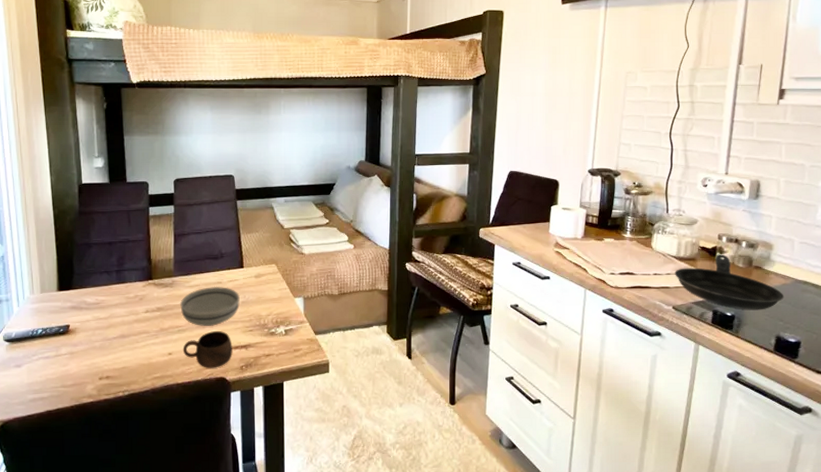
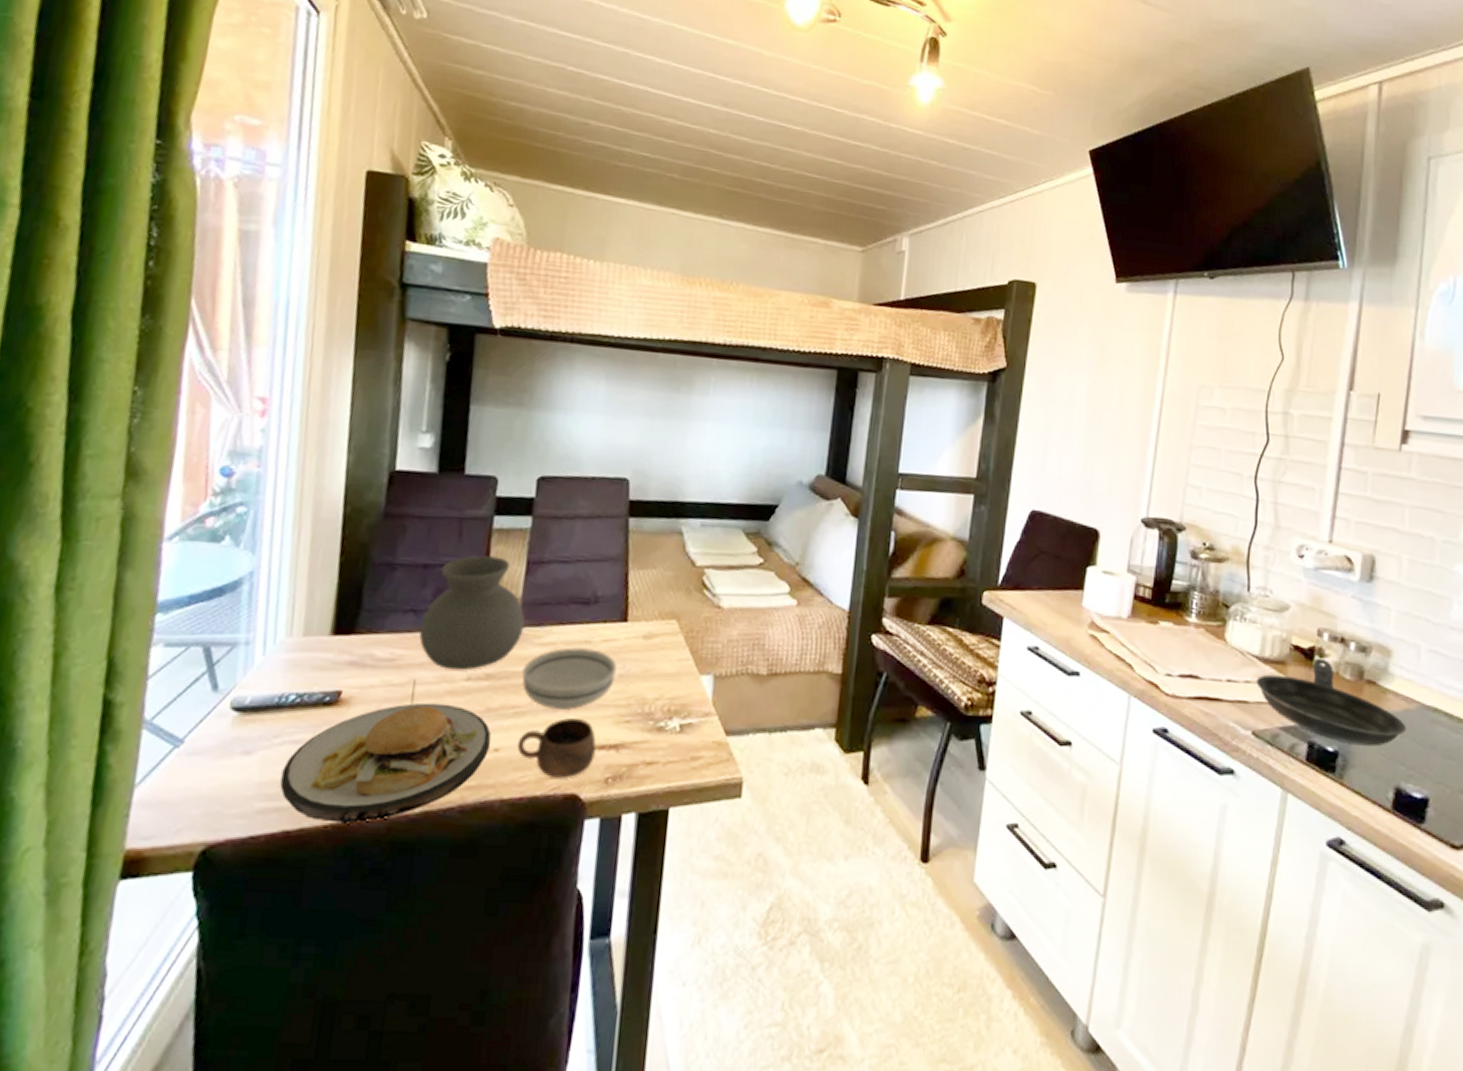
plate: none [41,314,165,404] -> present [280,679,491,824]
vase: none [112,233,178,307] -> present [418,555,525,670]

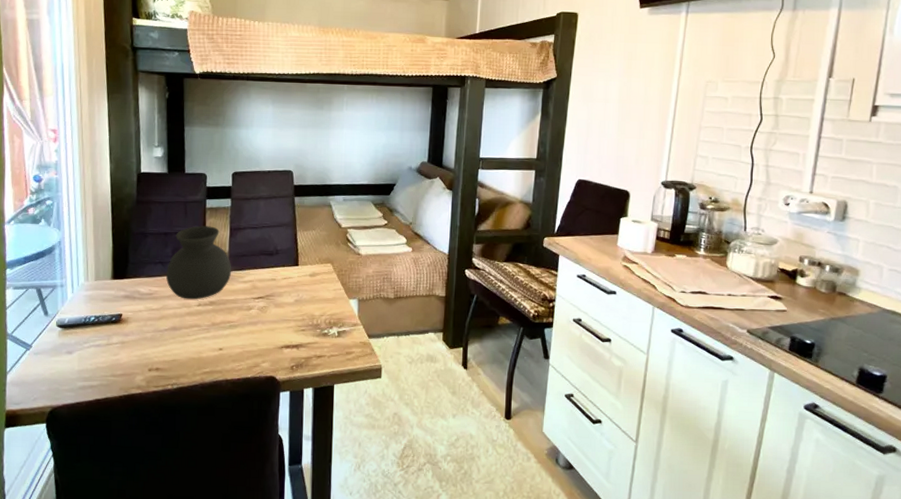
plate: present [280,679,491,824] -> none [91,306,216,395]
cup: present [516,718,597,778] -> none [233,329,284,367]
bowl: present [522,646,617,710] -> none [233,282,293,323]
frying pan: present [1256,657,1407,747] -> none [751,277,870,340]

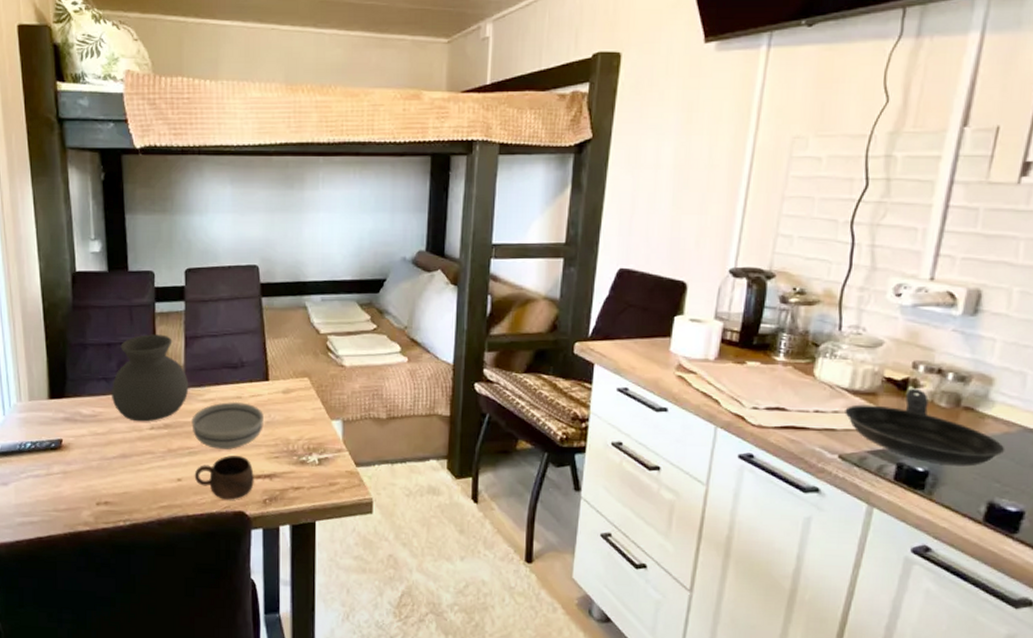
bowl: none [233,282,293,323] -> present [192,401,264,449]
cup: none [233,329,284,367] -> present [194,456,254,500]
frying pan: none [751,277,870,340] -> present [845,388,1005,466]

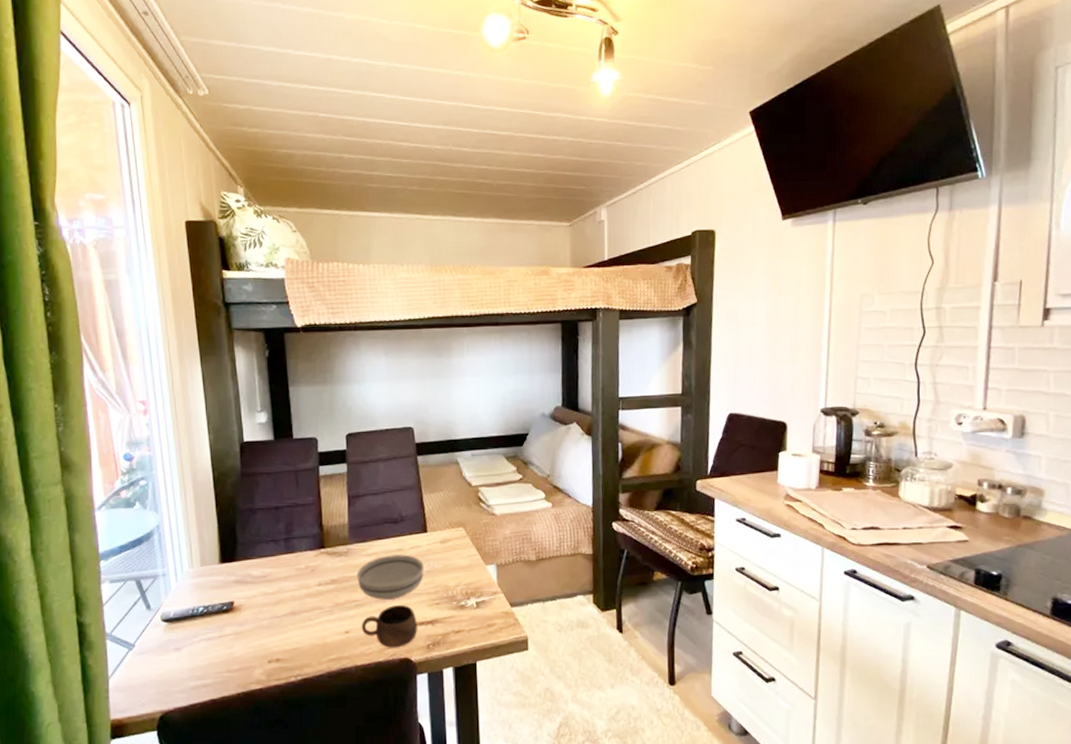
vase: present [111,334,189,422] -> none [279,495,353,579]
frying pan: present [845,388,1005,466] -> none [928,503,1061,568]

